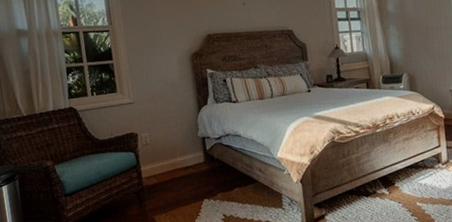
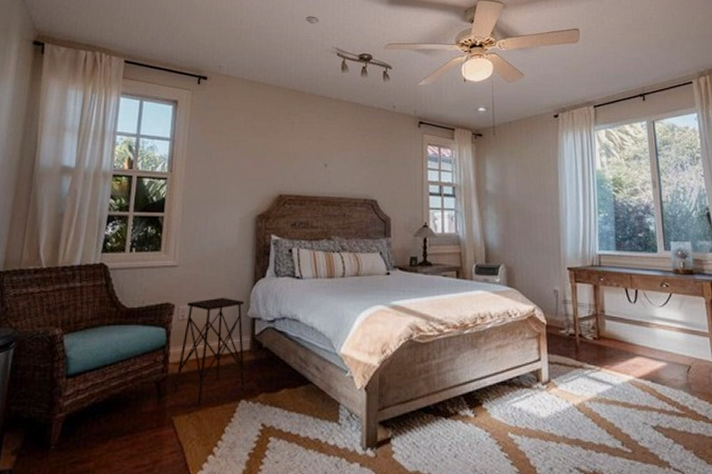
side table: none [148,123,206,207] -> present [174,297,246,406]

